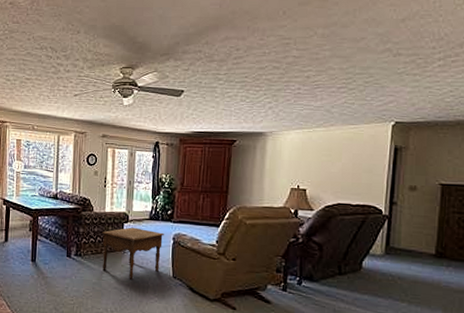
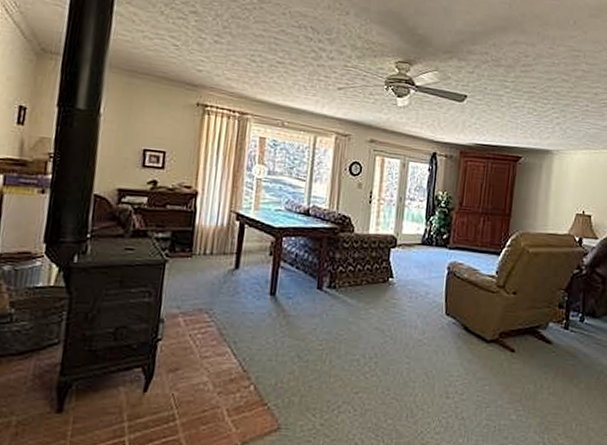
side table: present [101,227,164,279] -> none [362,253,438,317]

